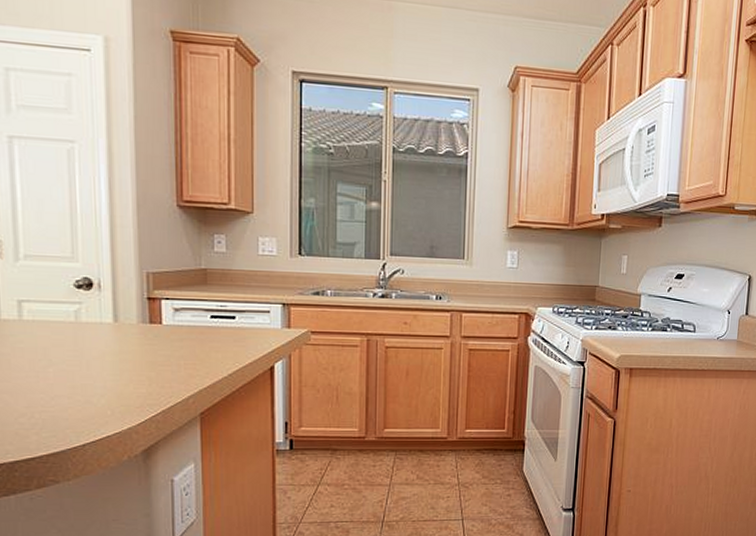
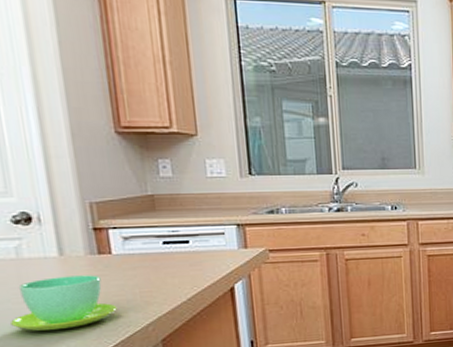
cup: none [63,342,162,395] -> present [10,275,117,332]

